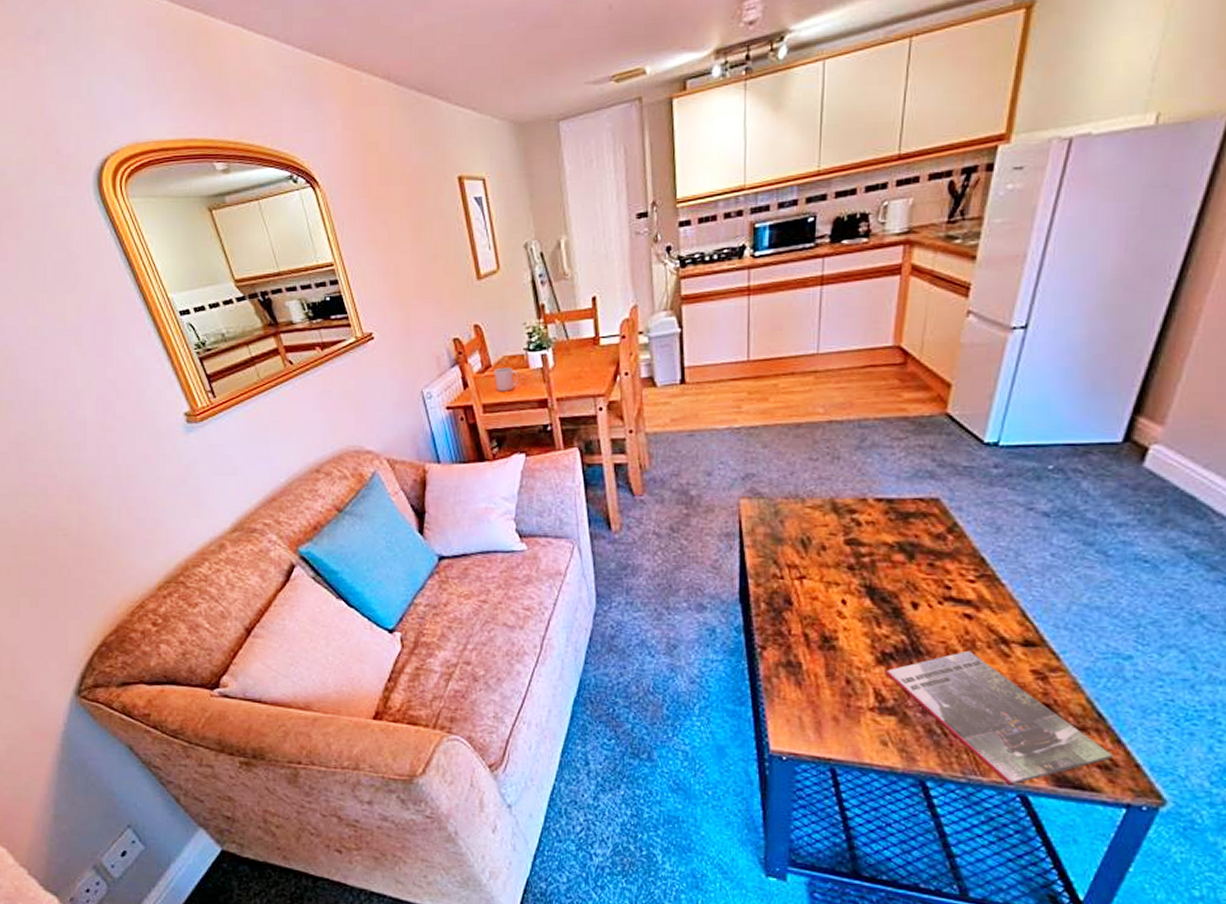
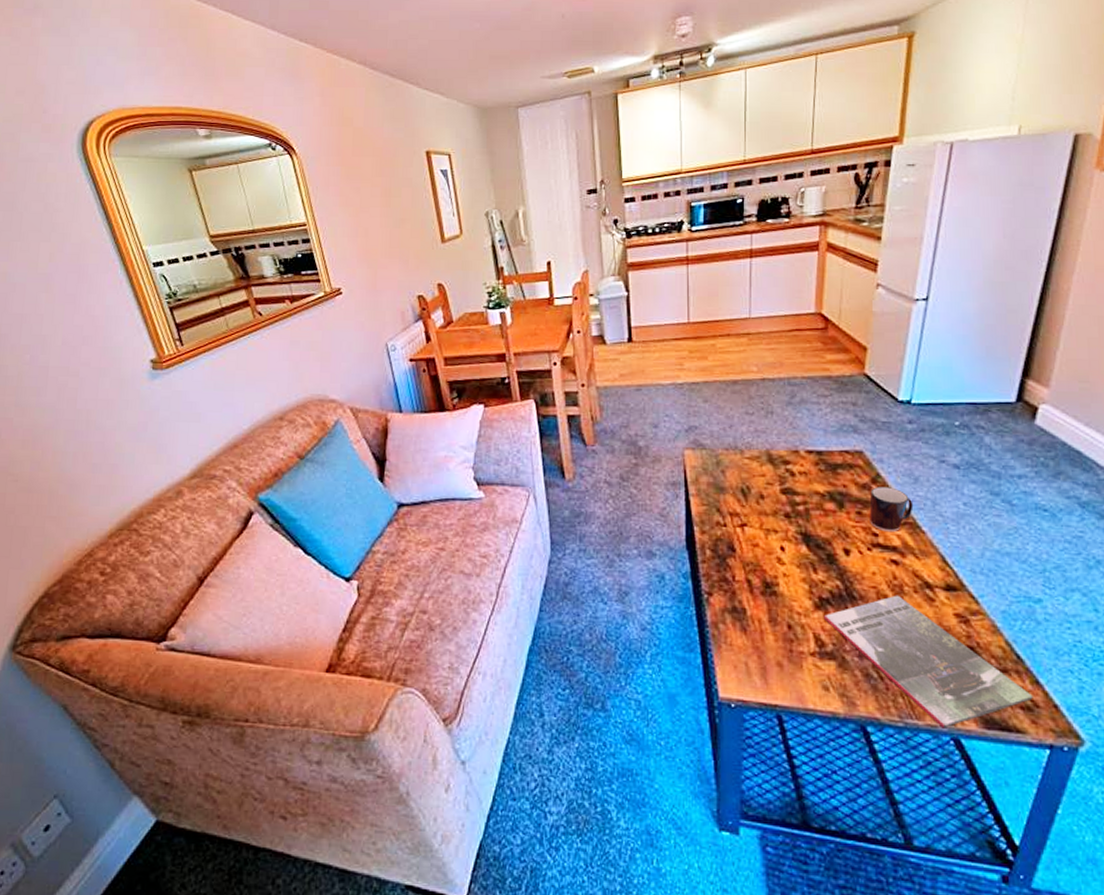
mug: present [494,367,520,391] -> none [455,323,479,346]
mug: none [942,537,994,586] -> present [869,487,914,533]

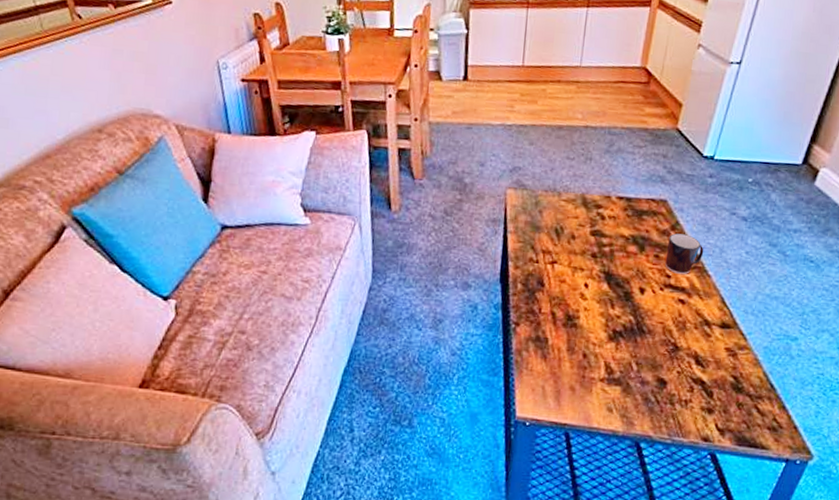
magazine: present [823,595,1033,729] -> none [615,330,779,445]

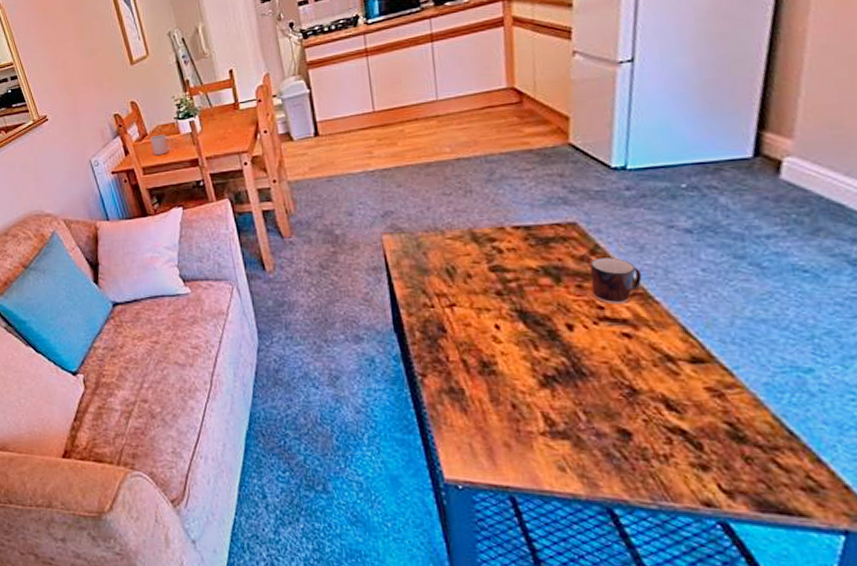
mug: none [291,46,316,70] -> present [150,134,173,156]

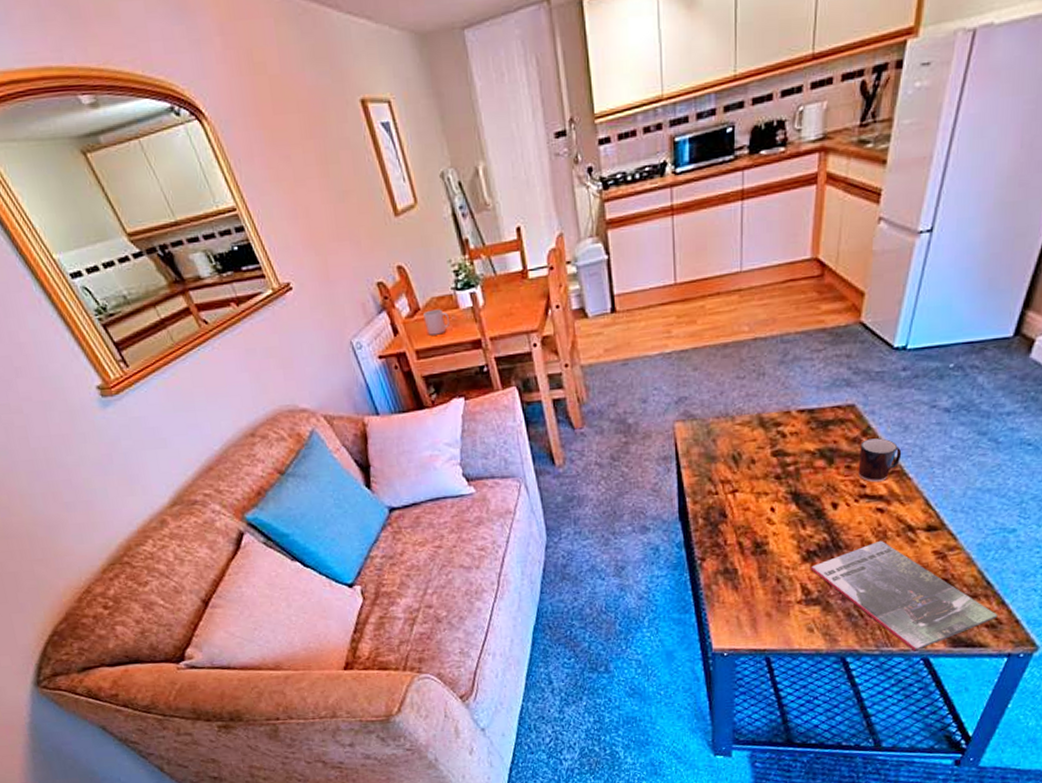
magazine: none [550,369,816,512] -> present [810,540,998,651]

